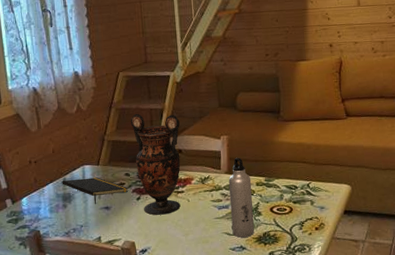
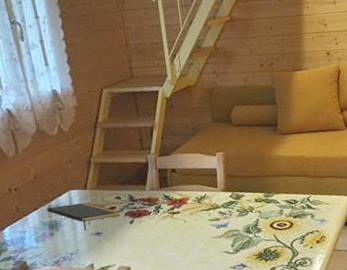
vase: present [130,114,181,215] -> none [118,132,177,238]
water bottle: present [228,157,254,238] -> none [226,174,255,256]

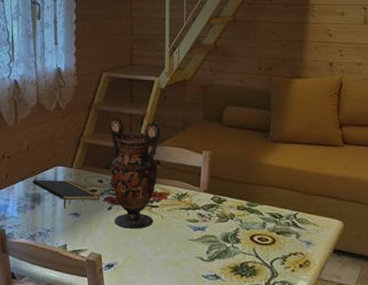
vase: none [118,132,177,238] -> present [109,118,160,229]

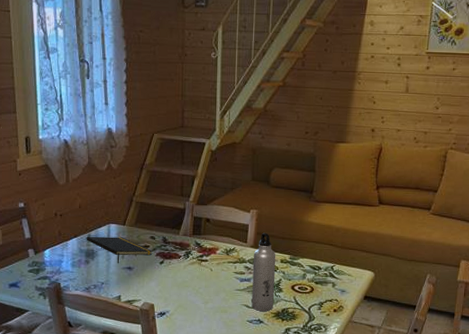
vase: present [109,118,160,229] -> none [160,178,211,281]
water bottle: none [206,176,232,266] -> present [251,232,276,312]

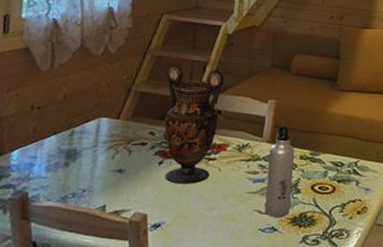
notepad: present [86,236,153,263] -> none [68,133,151,165]
vase: none [160,178,211,281] -> present [164,64,224,184]

